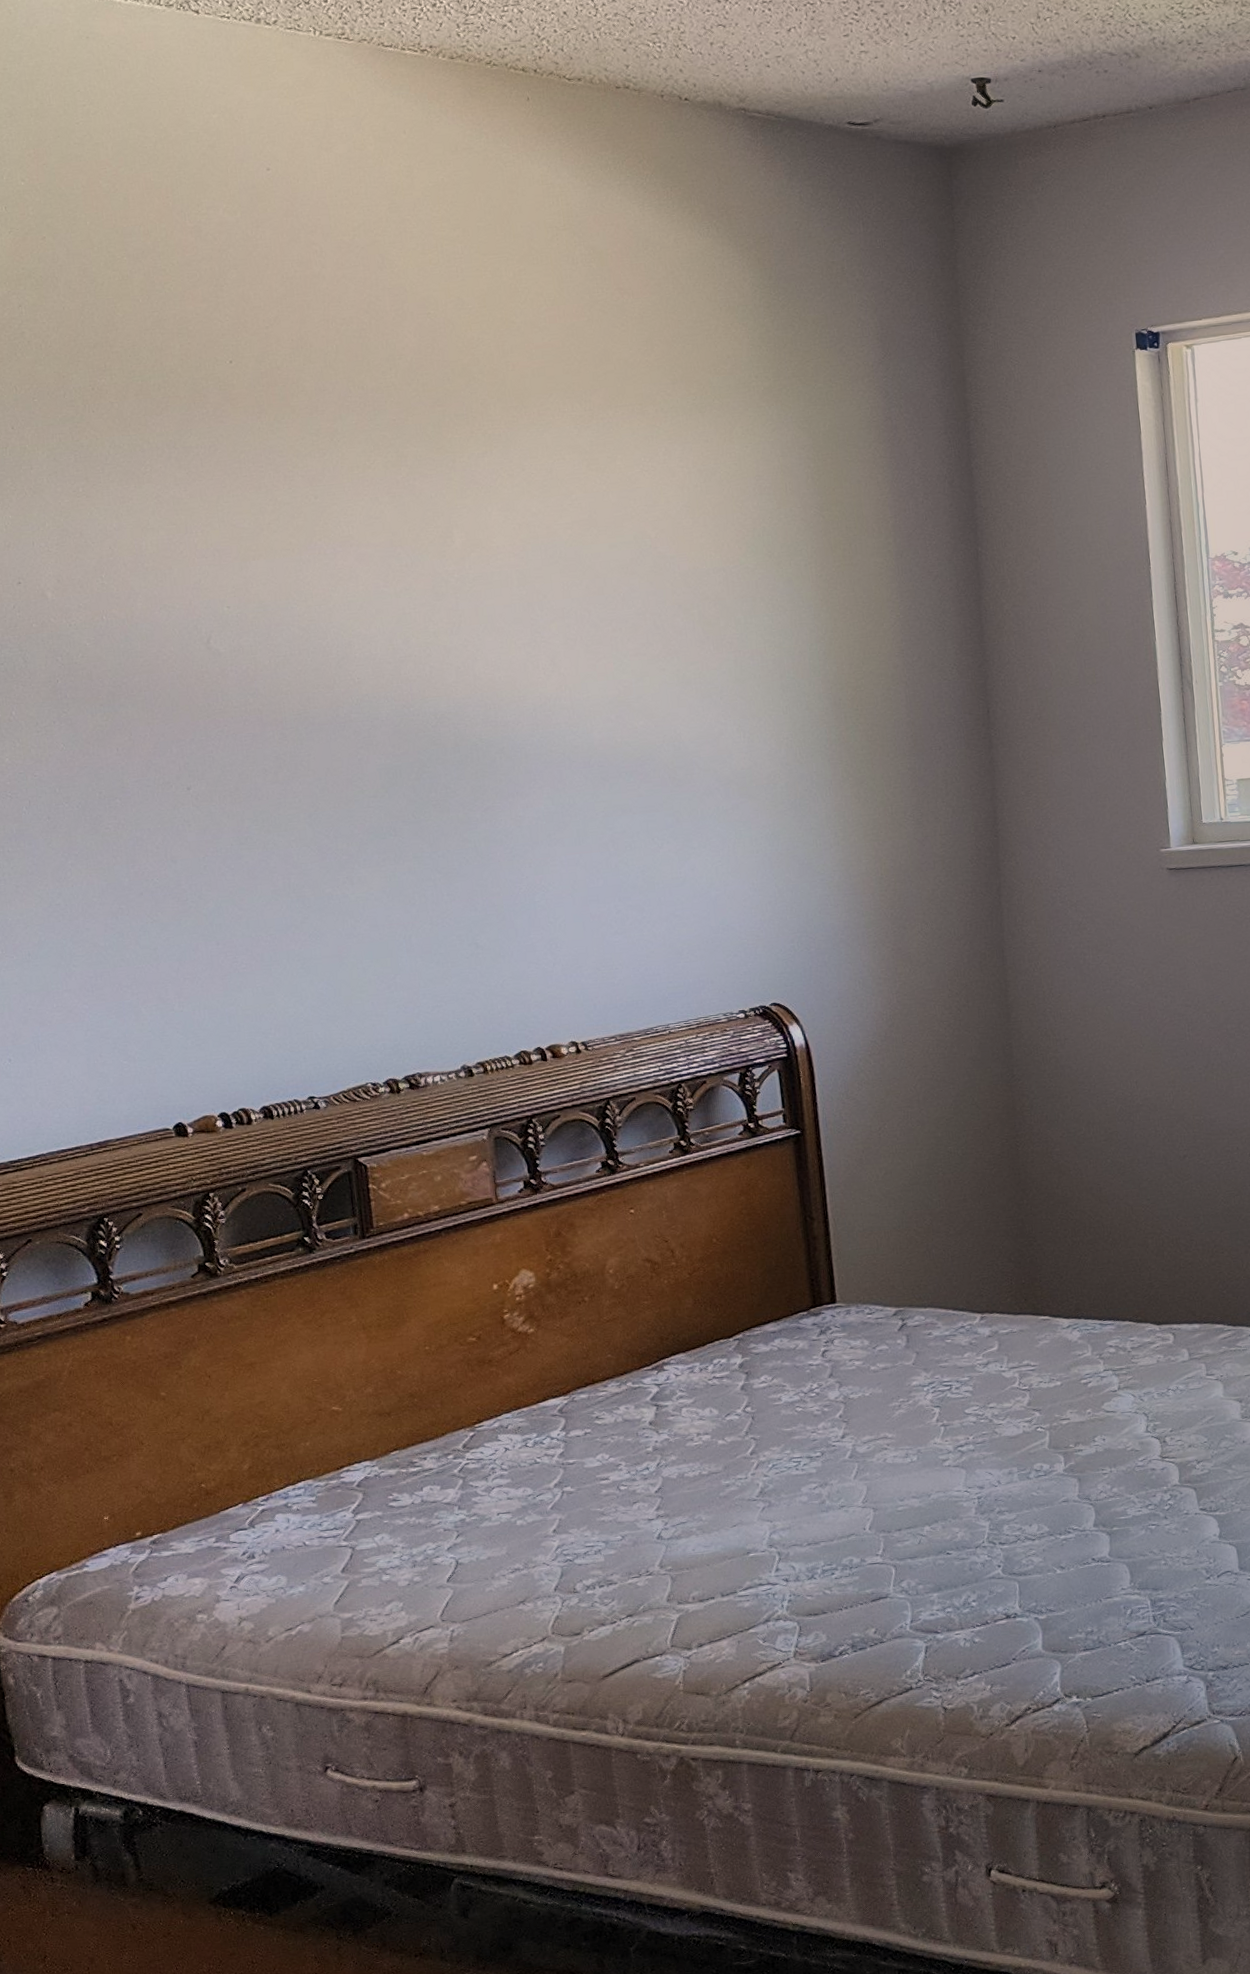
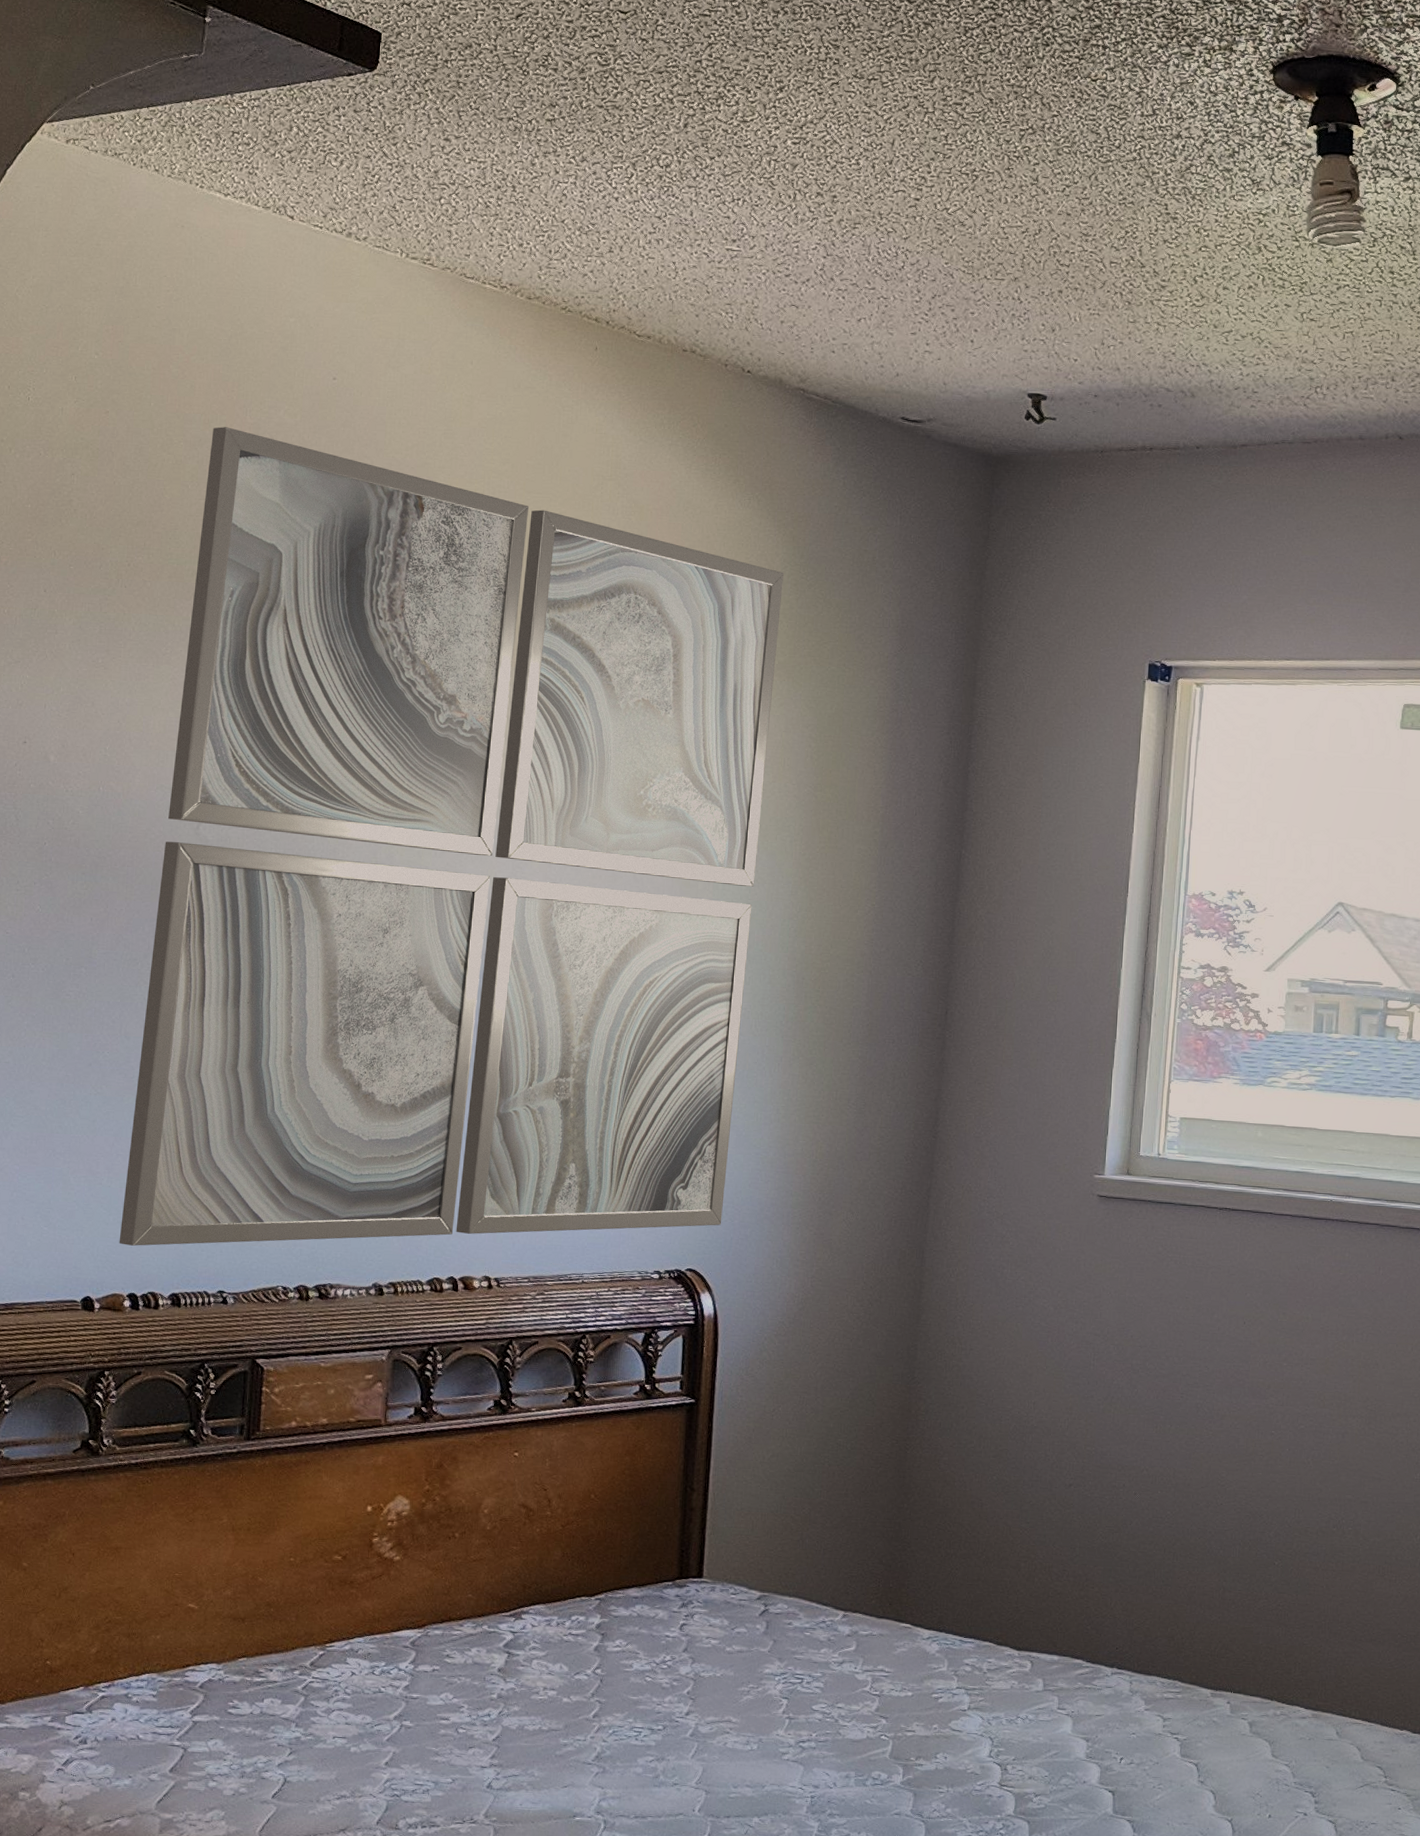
wall art: none [154,234,799,1067] -> present [119,427,784,1246]

